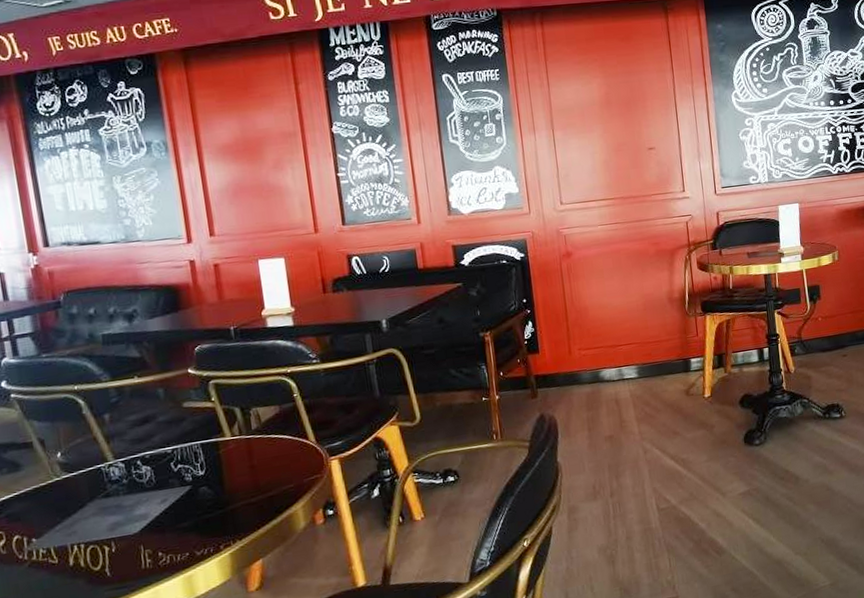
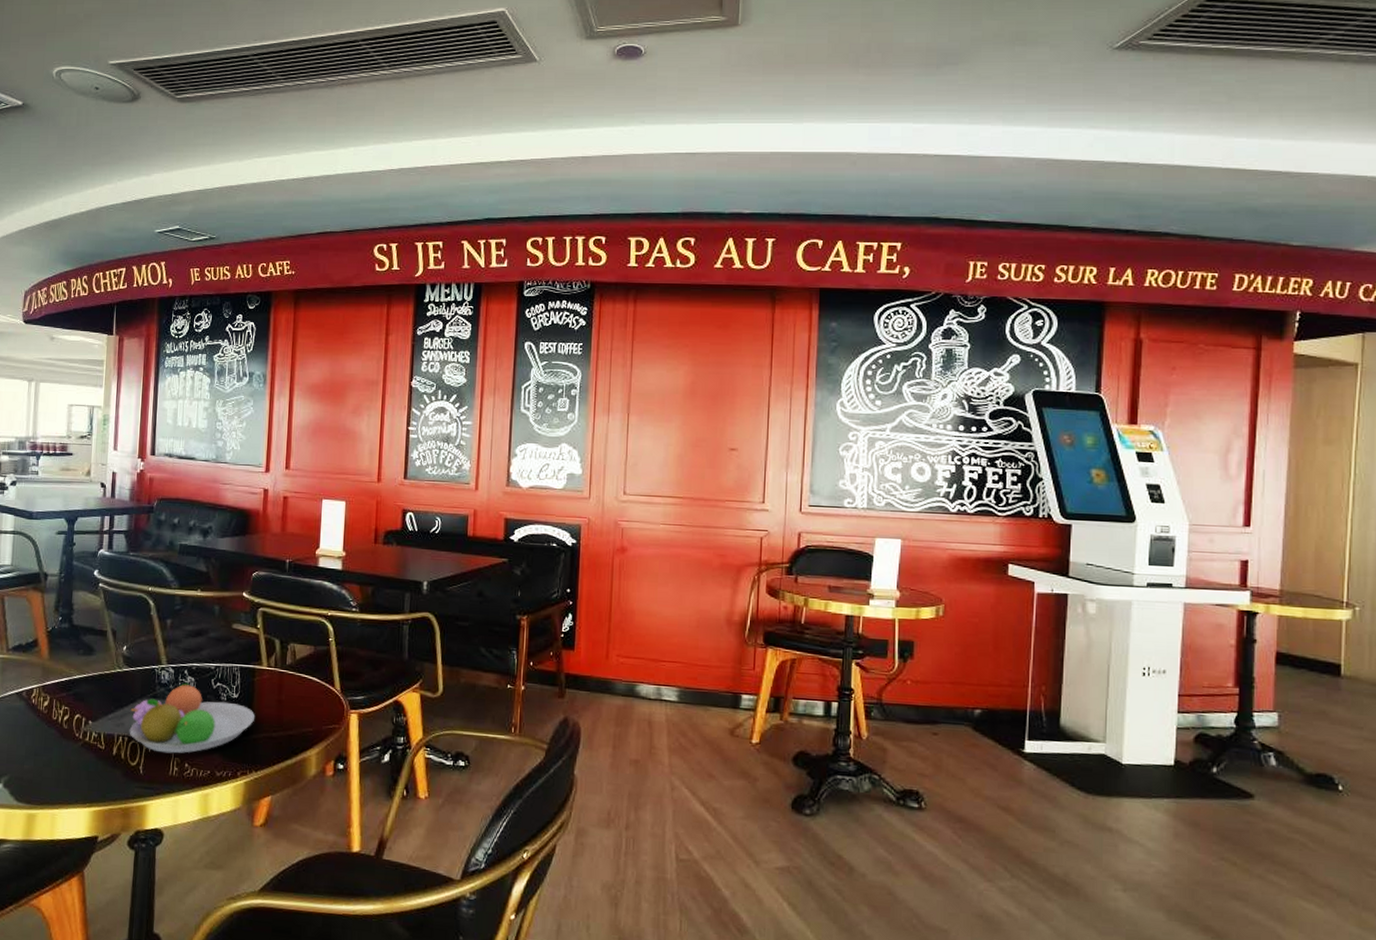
fruit bowl: none [80,472,228,550] -> present [129,682,256,754]

